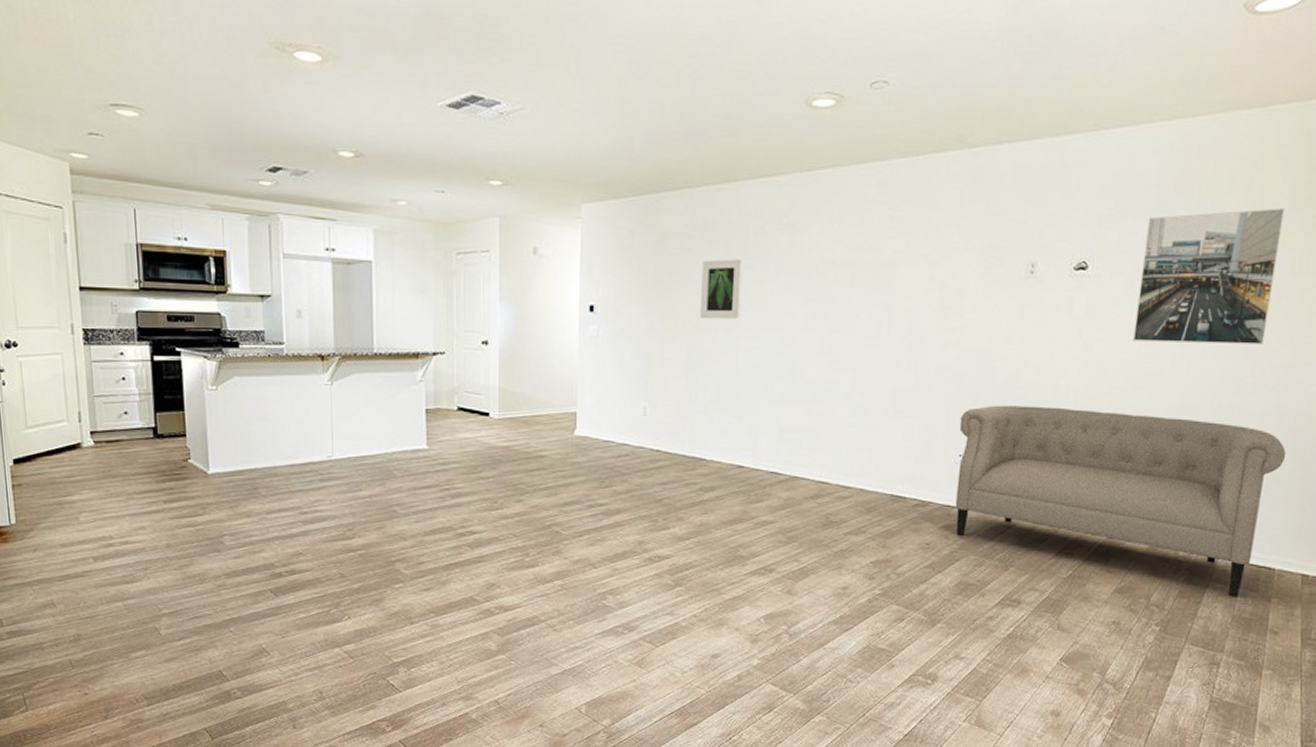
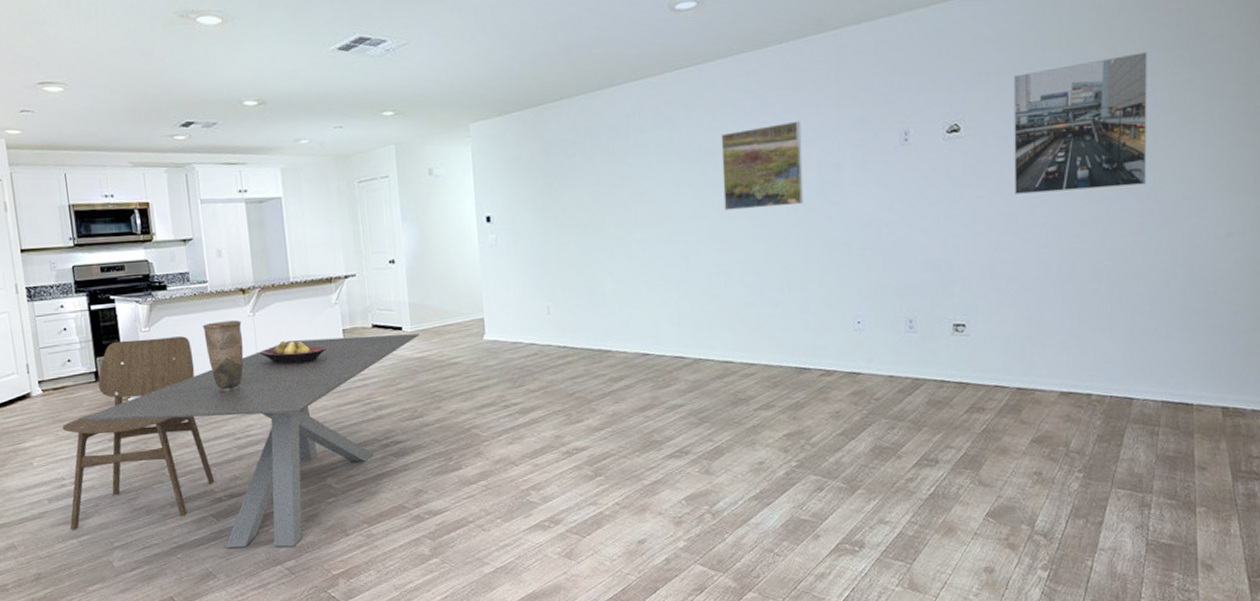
dining chair: none [113,397,276,592] -> present [62,336,215,530]
dining table: none [134,416,507,630] -> present [80,334,419,549]
vase: none [274,387,318,463] -> present [202,320,244,393]
fruit bowl: none [334,415,408,441] -> present [259,340,327,364]
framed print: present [700,259,743,320] -> none [588,158,630,218]
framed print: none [838,239,928,328] -> present [721,120,804,211]
sofa: present [955,405,1286,596] -> none [854,264,1187,435]

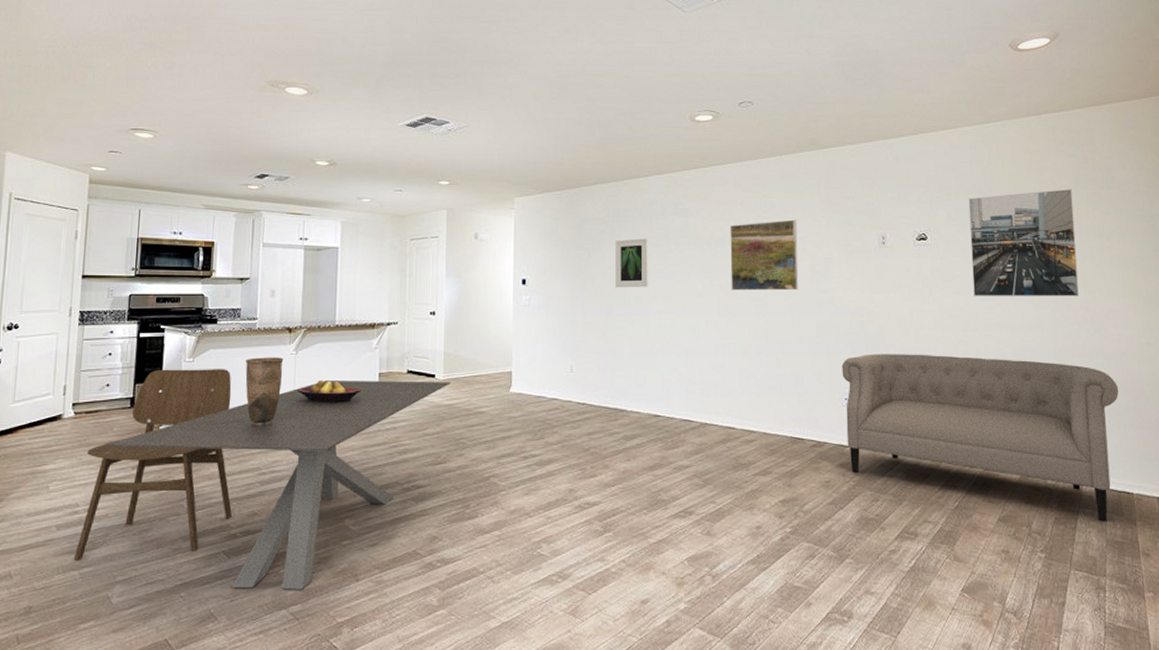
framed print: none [588,158,630,218] -> present [615,238,649,288]
sofa: none [854,264,1187,435] -> present [841,354,1119,520]

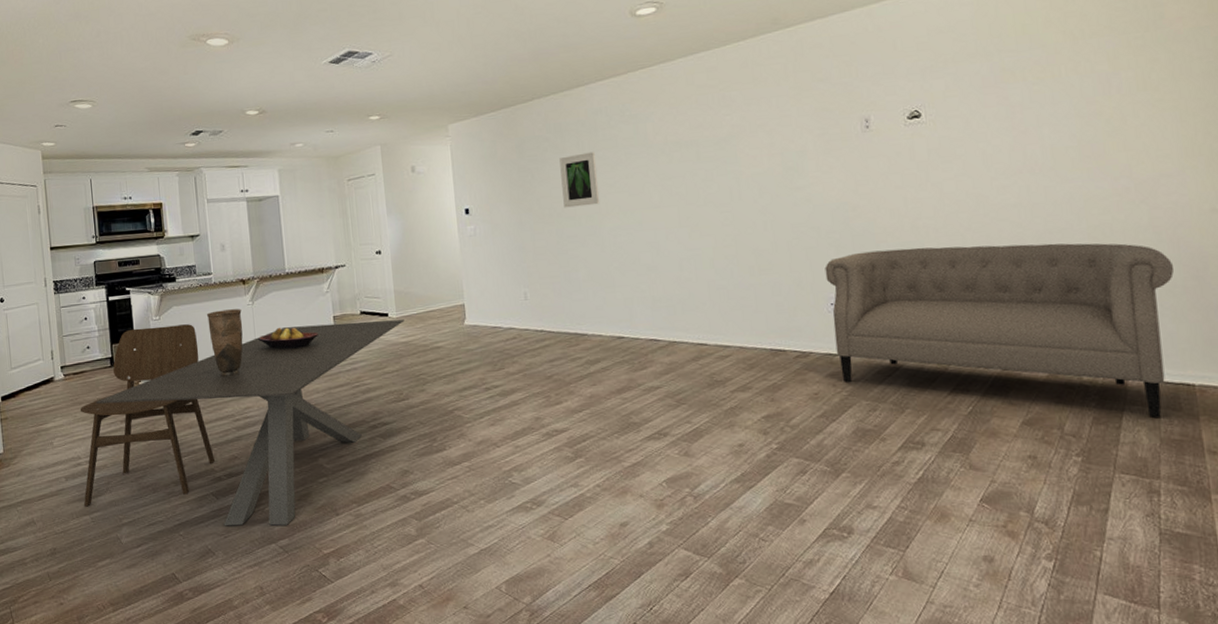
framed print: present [730,219,799,291] -> none [685,112,770,198]
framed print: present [968,189,1079,296] -> none [970,36,1118,176]

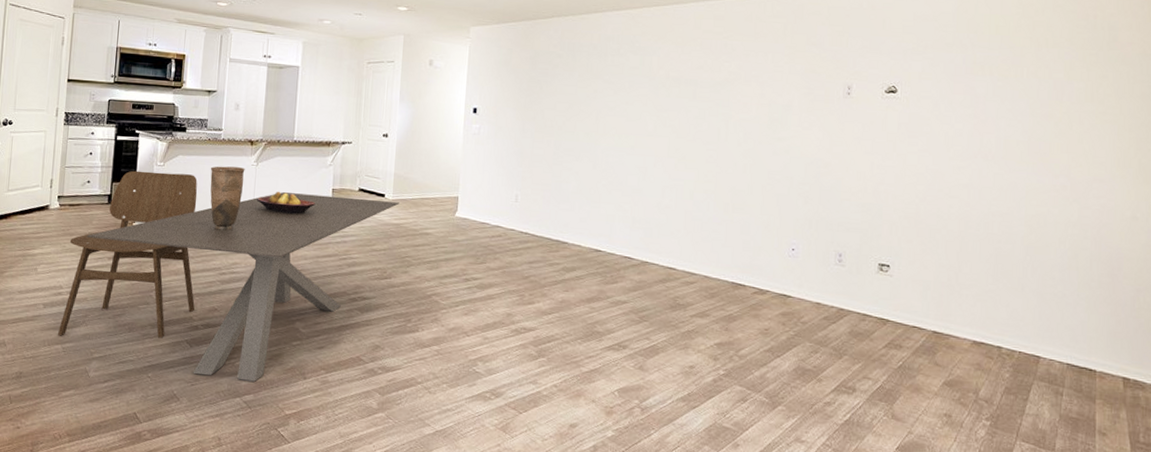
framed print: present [559,152,600,208] -> none [565,74,602,124]
sofa: present [824,243,1175,417] -> none [790,206,1094,395]

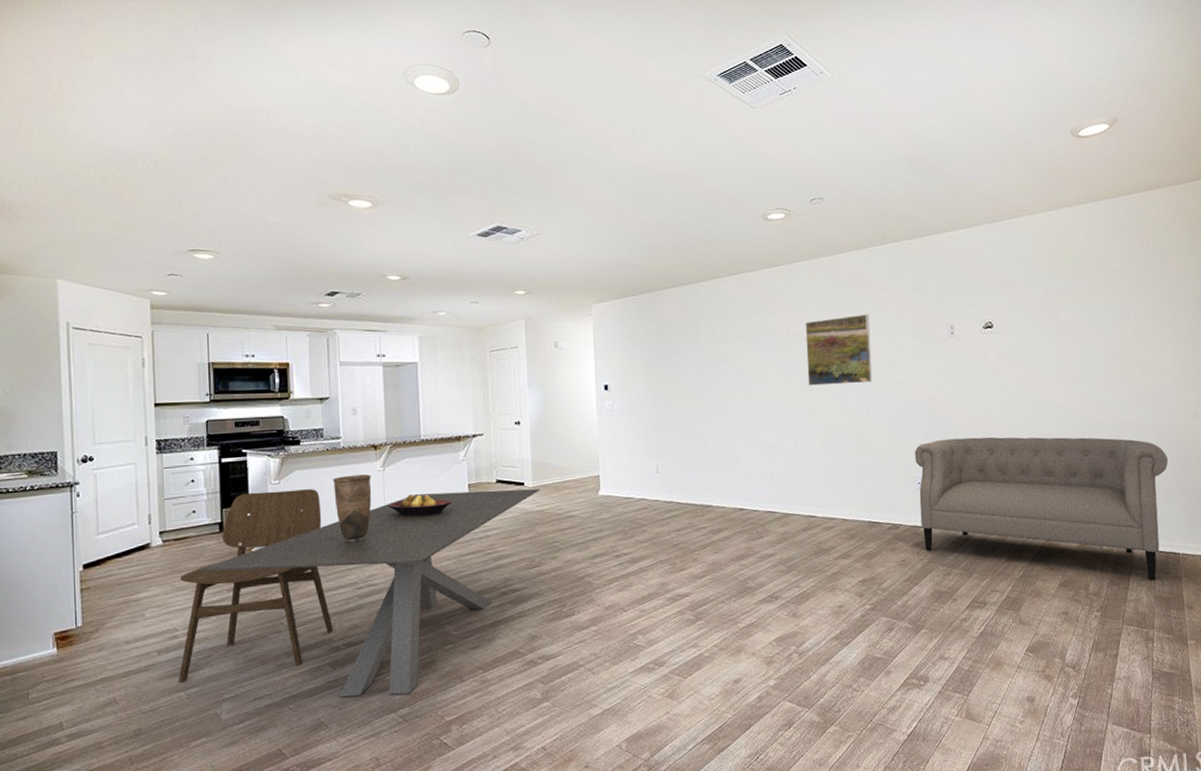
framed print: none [683,64,758,137] -> present [805,314,873,386]
sofa: none [790,206,1094,395] -> present [914,437,1169,580]

